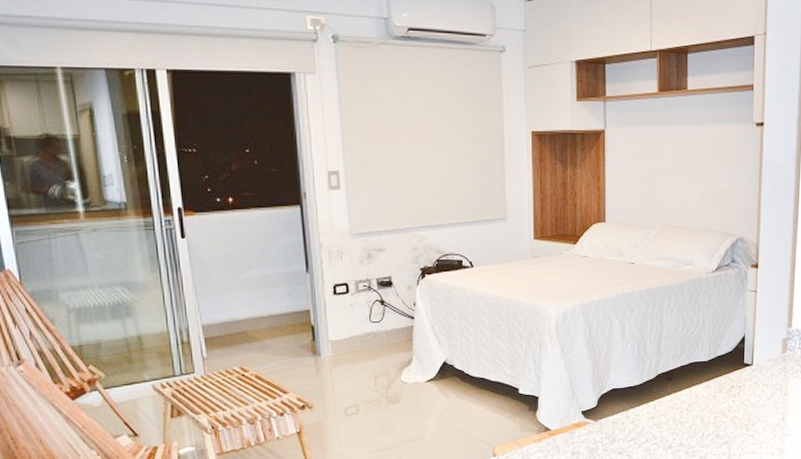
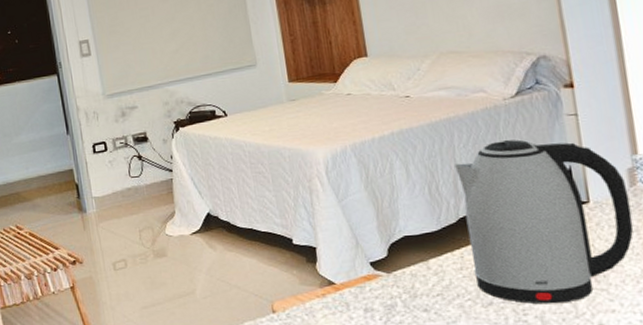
kettle: none [661,308,780,448] -> present [455,139,634,304]

